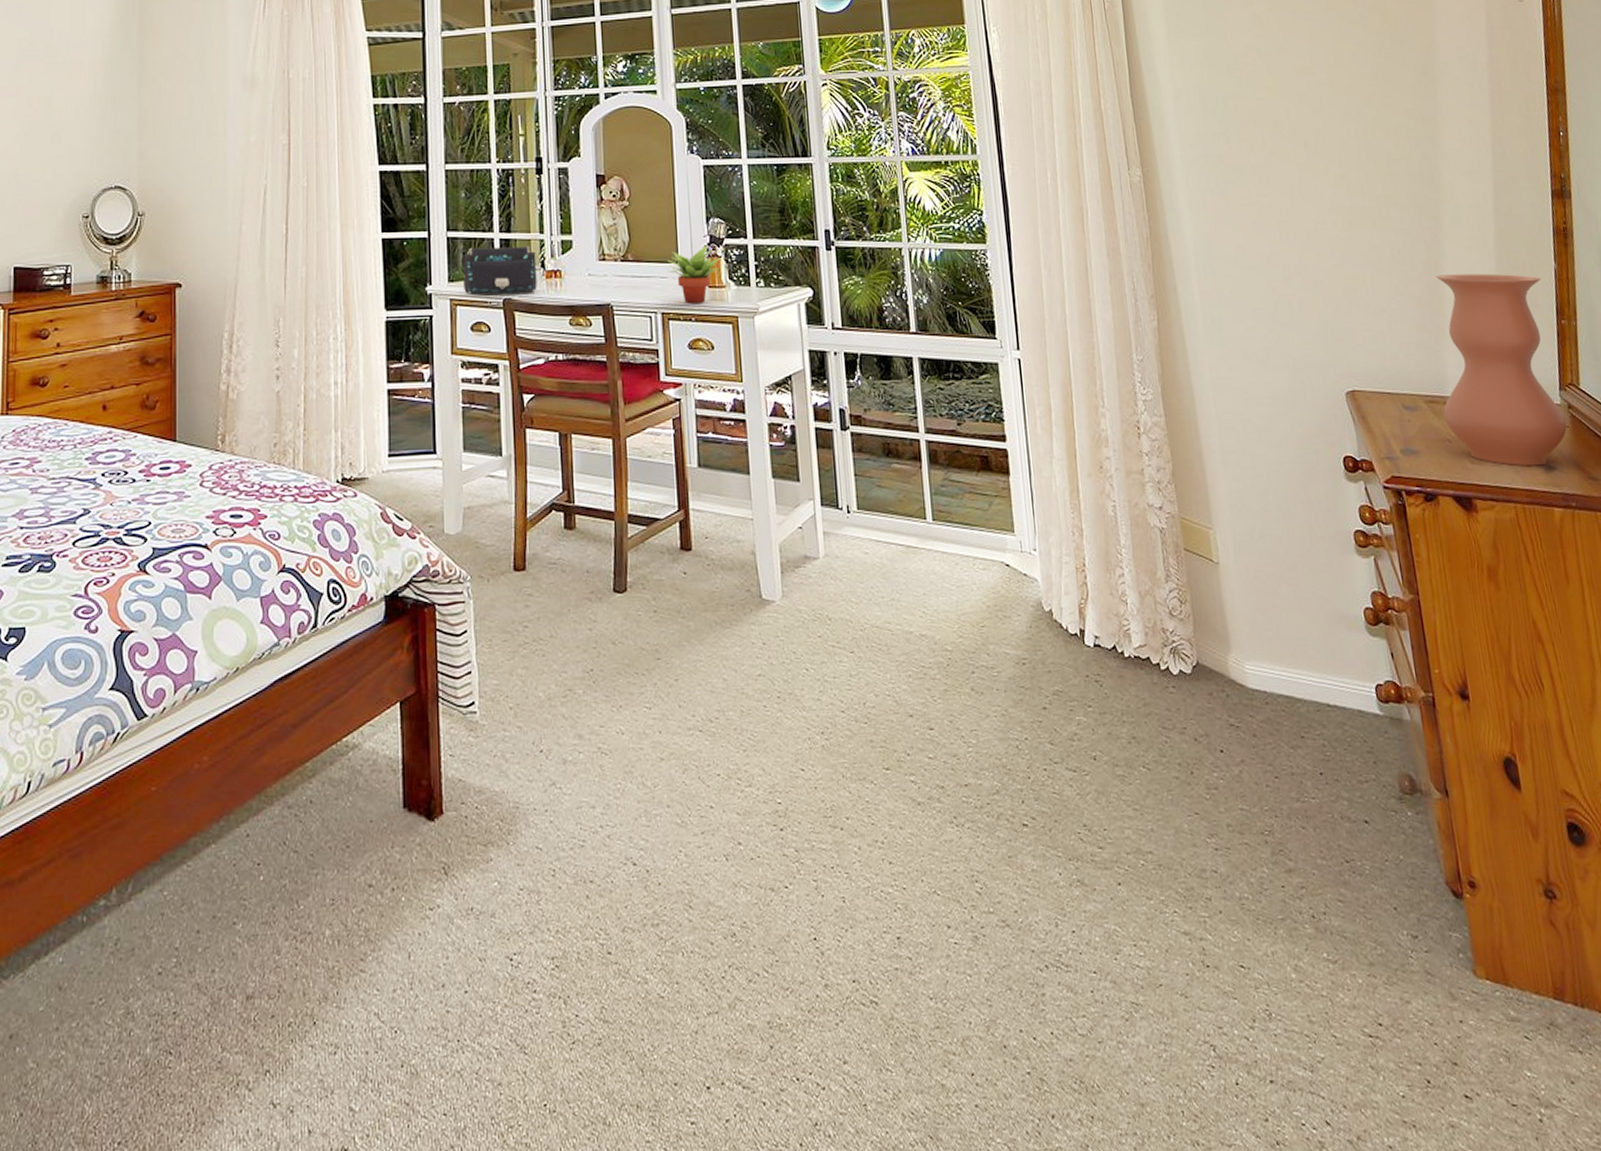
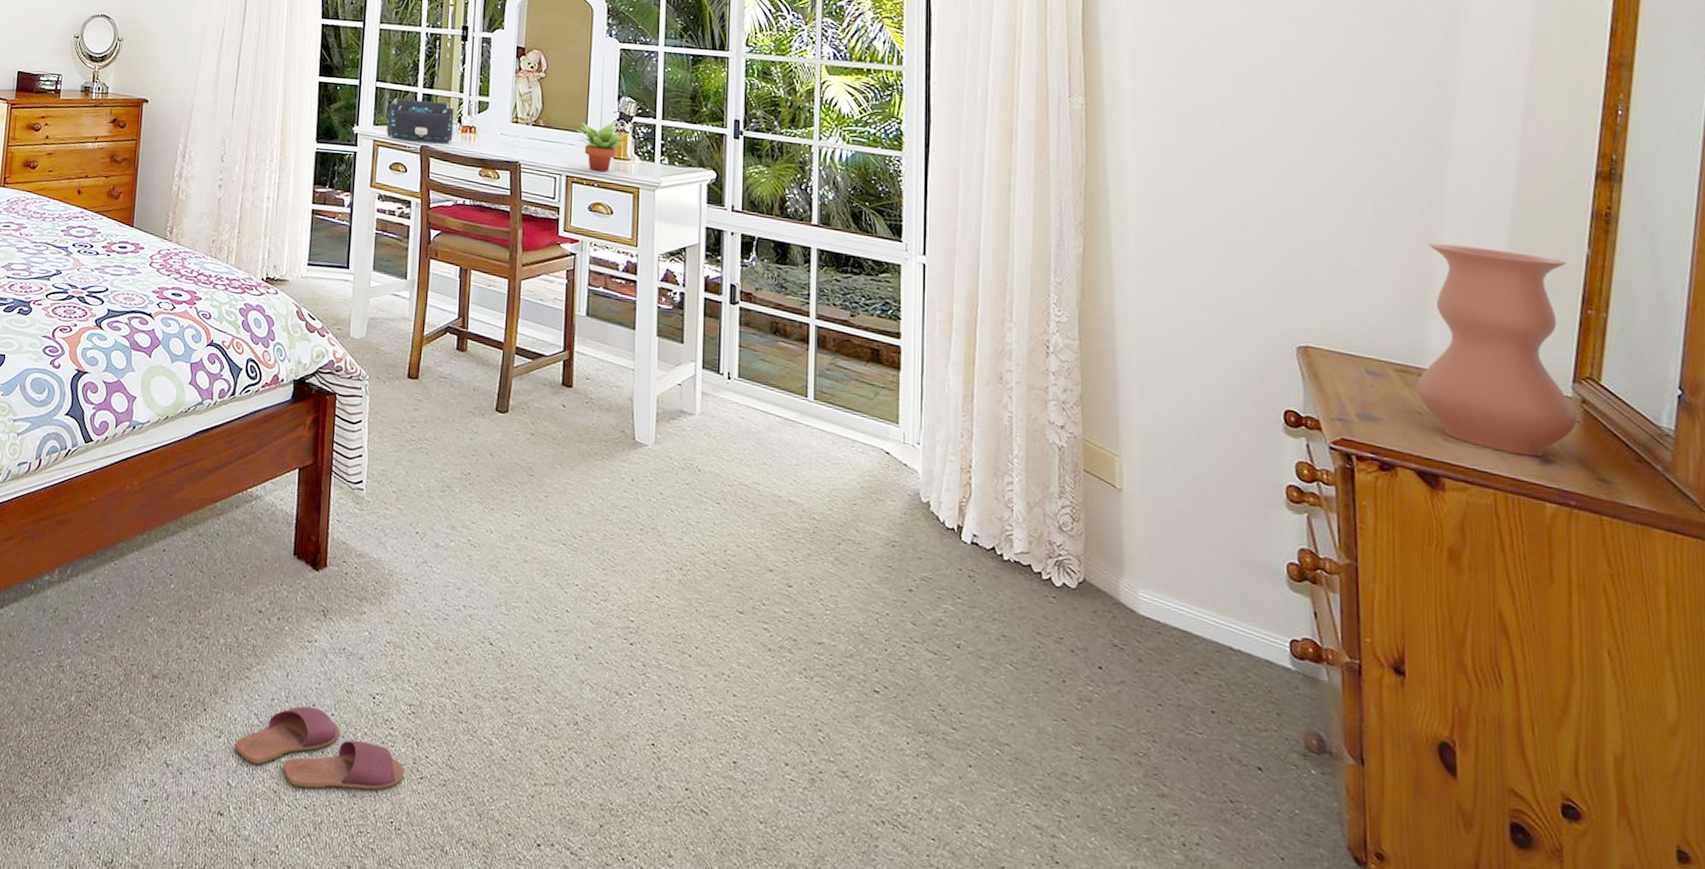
slippers: none [354,988,554,1091] -> present [234,706,404,790]

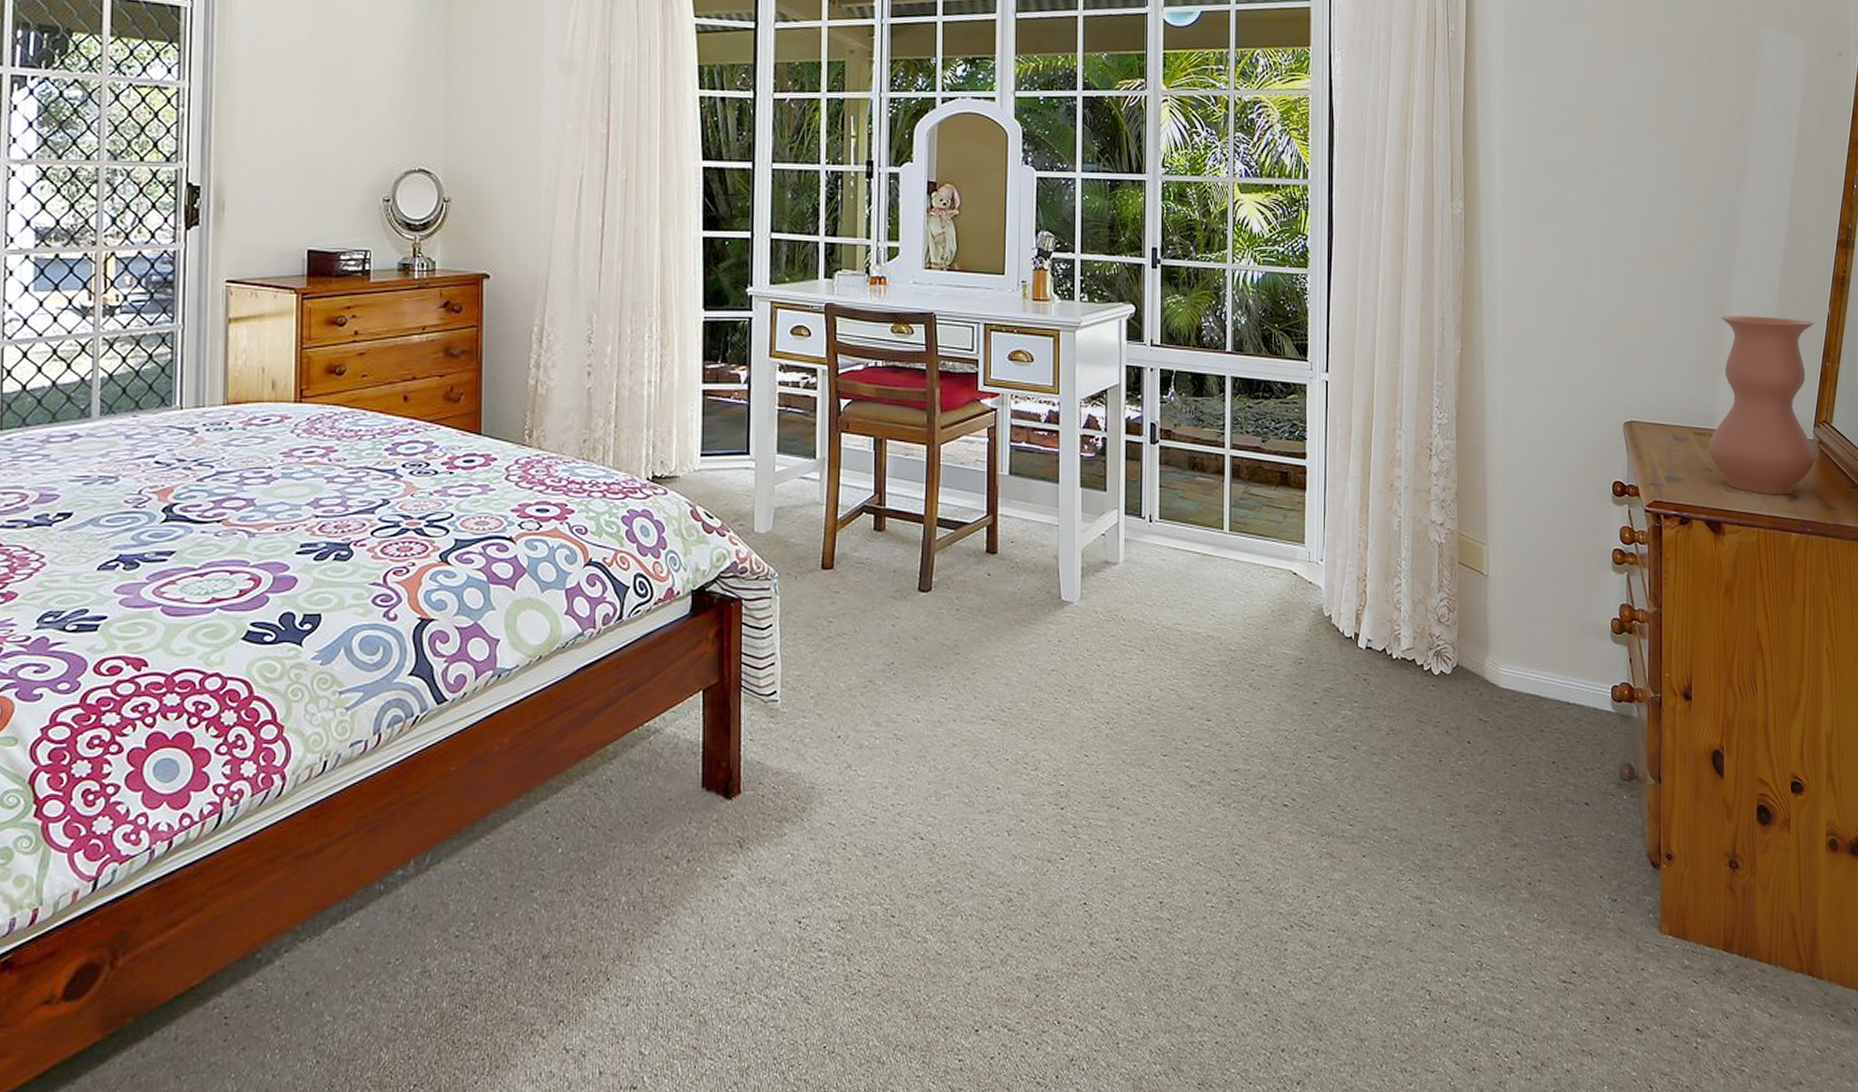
slippers: present [234,706,404,790] -> none [645,948,836,1037]
handbag: present [386,98,454,144] -> none [784,250,861,298]
succulent plant: present [575,120,629,172] -> none [992,258,1048,315]

